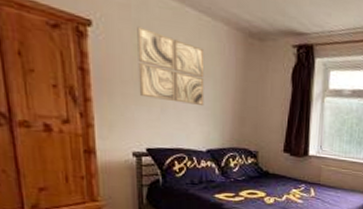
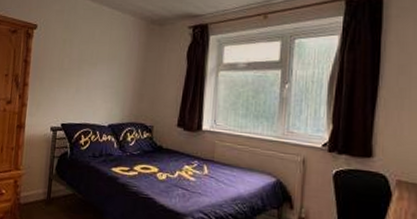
wall art: present [137,26,205,107] -> none [61,25,114,86]

